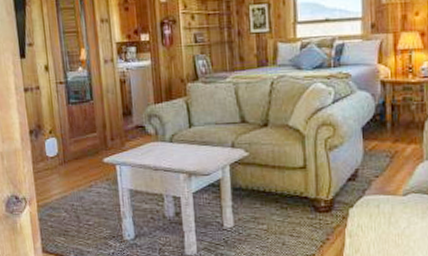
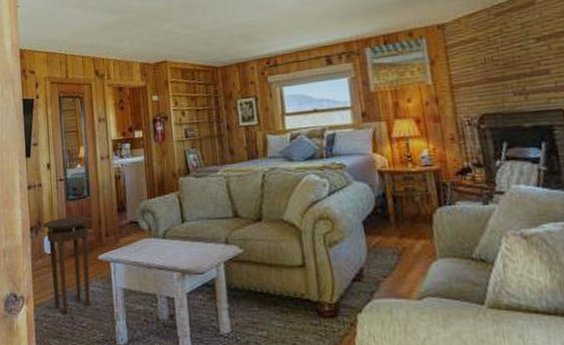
stool: none [43,119,97,214] -> present [43,215,91,314]

